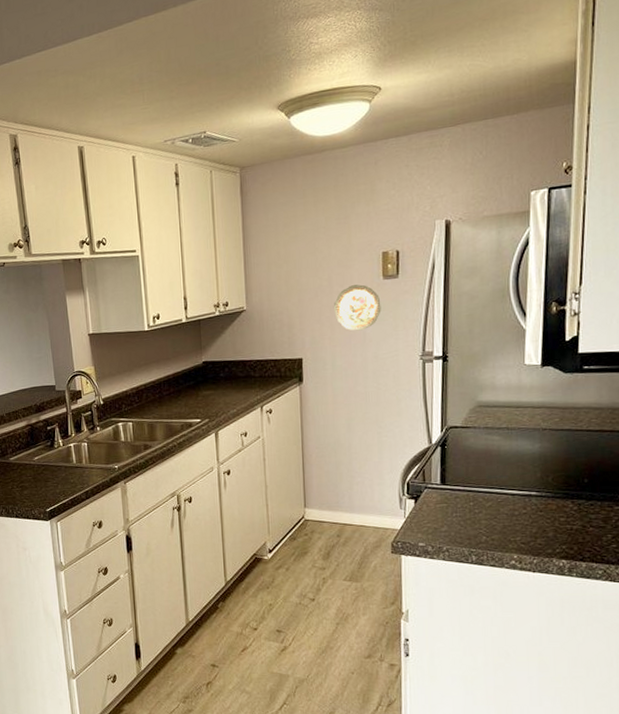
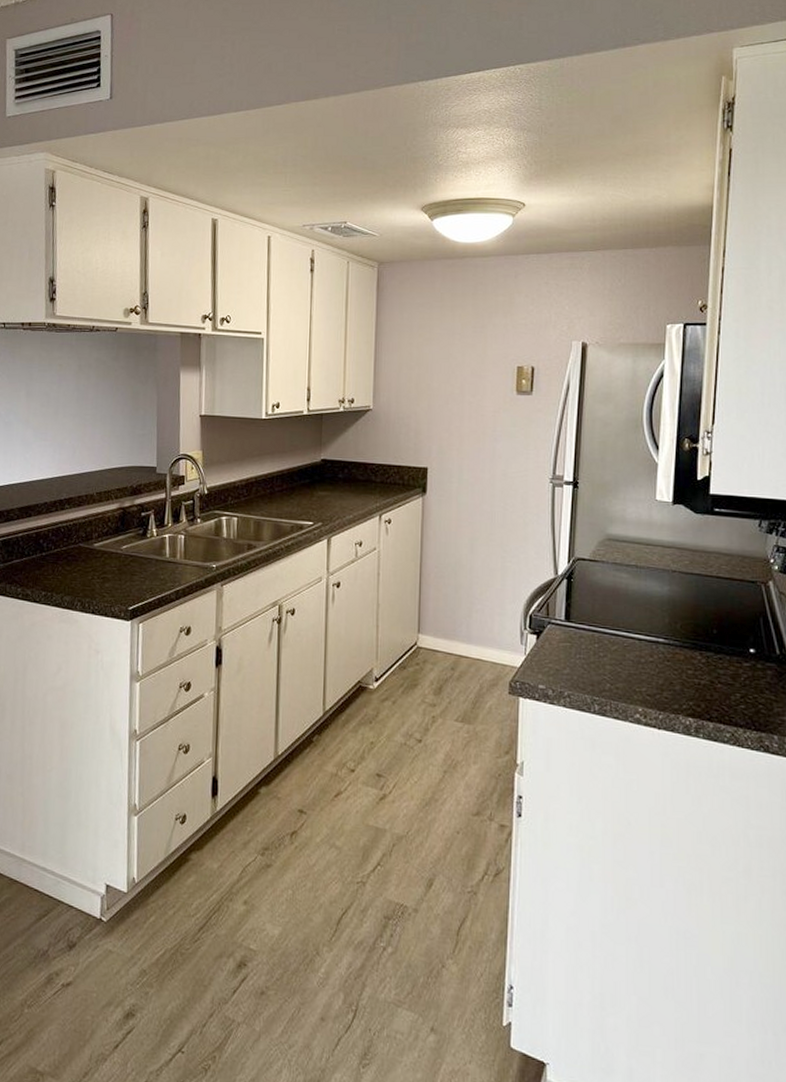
decorative plate: present [333,284,381,331] -> none [463,397,513,445]

